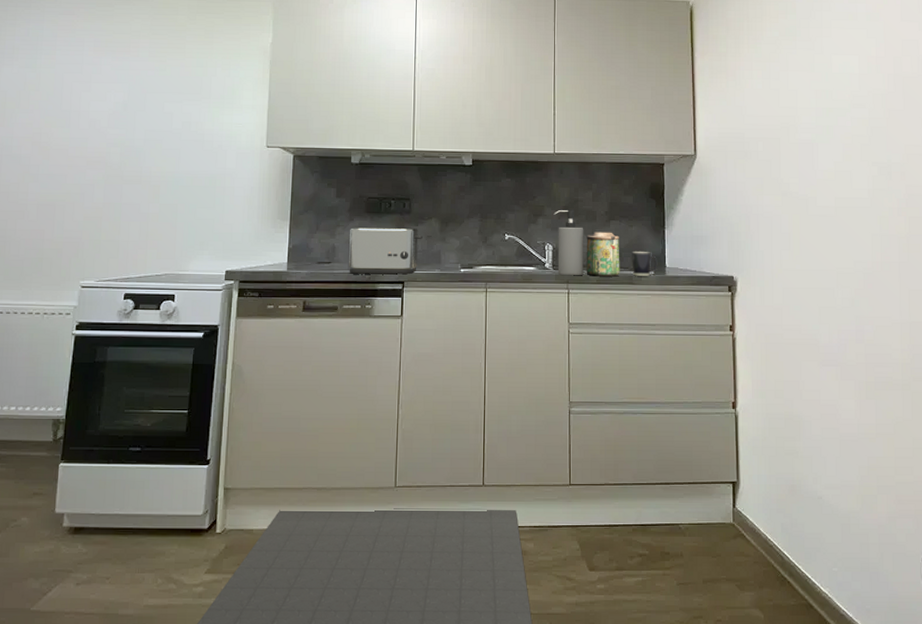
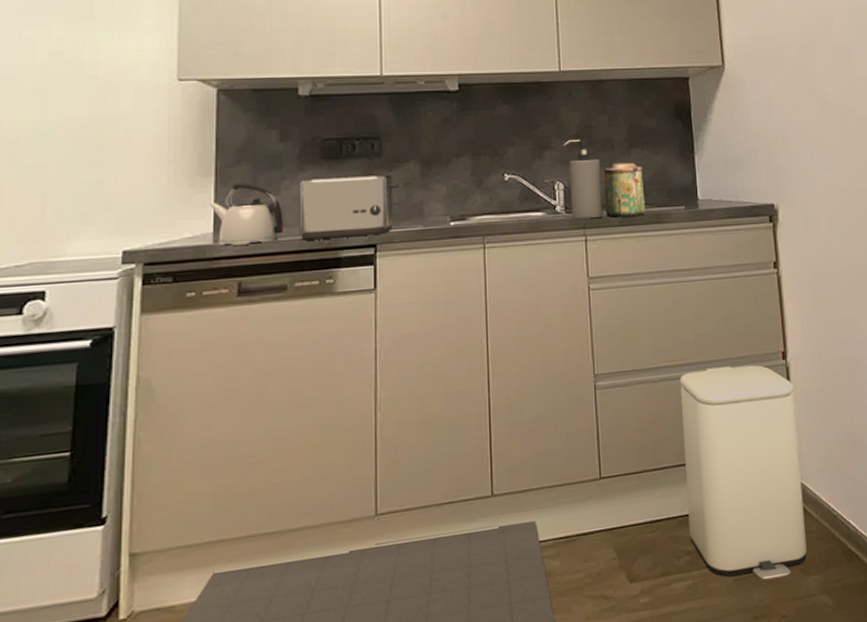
kettle: none [286,227,337,274] -> present [210,182,284,247]
mug: present [632,252,658,276] -> none [658,183,689,213]
pedal bin: none [641,408,743,590] -> present [679,365,807,582]

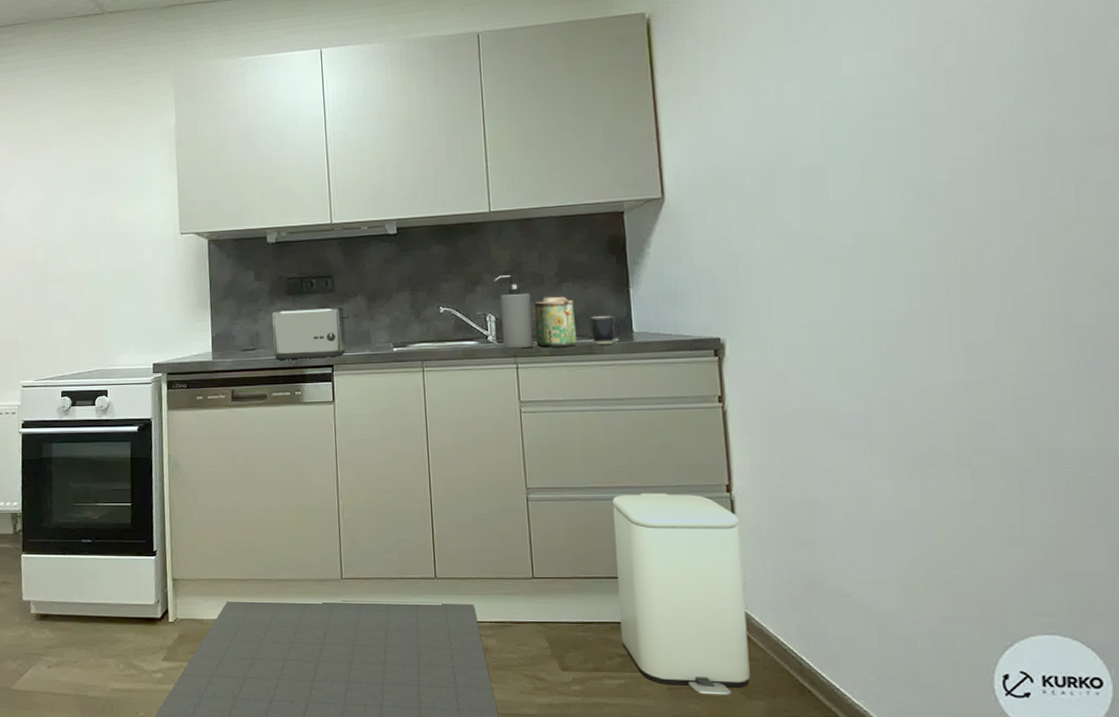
kettle: present [210,182,284,247] -> none [209,313,262,363]
mug: none [658,183,689,213] -> present [590,316,623,344]

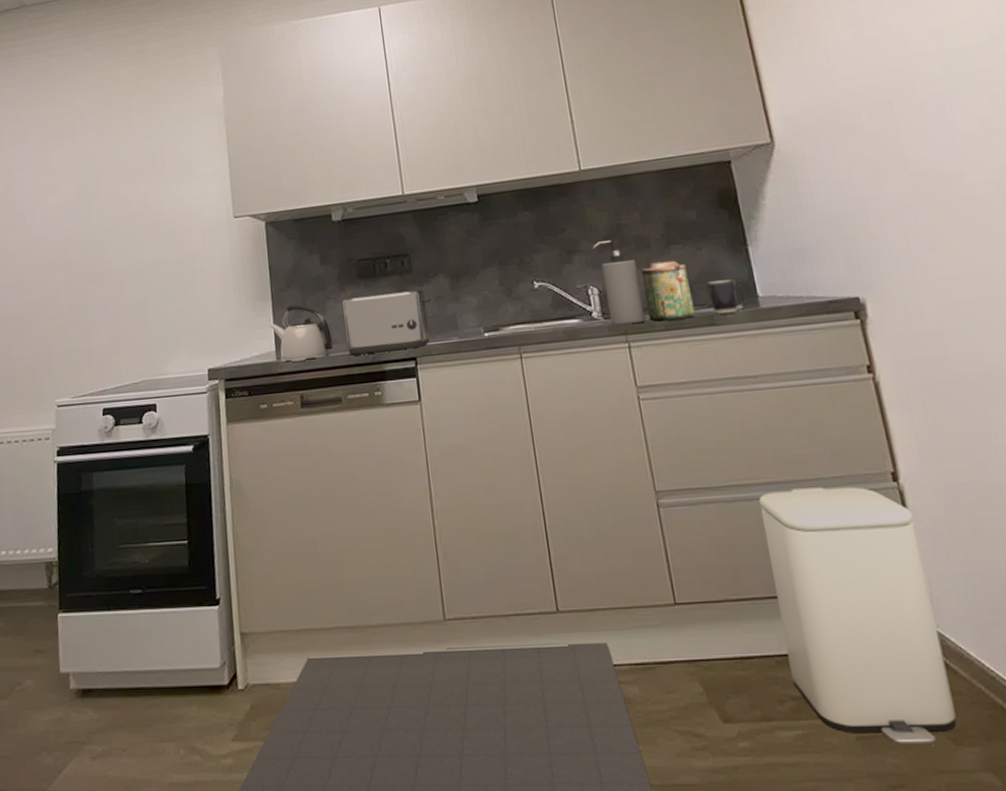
kettle: none [209,313,262,363] -> present [270,304,334,363]

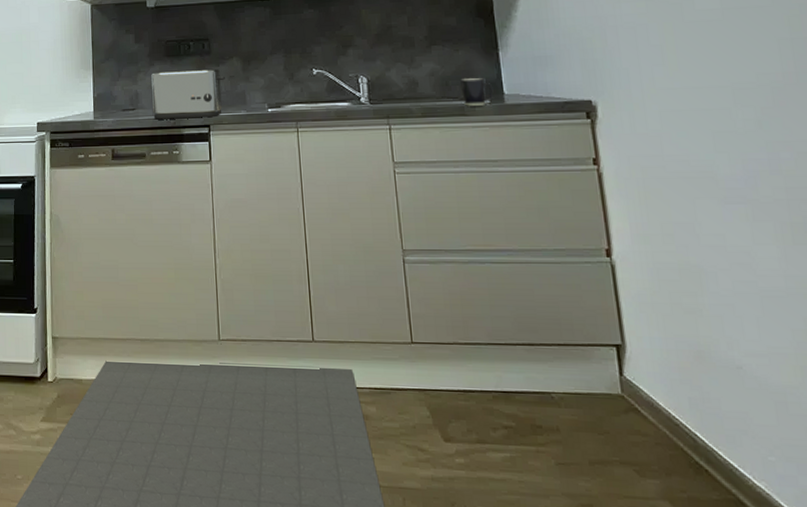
kettle: present [270,304,334,363] -> none [90,74,142,123]
soap dispenser: present [592,238,646,326] -> none [365,37,406,111]
canister: present [641,260,696,322] -> none [405,58,449,109]
pedal bin: present [758,486,957,745] -> none [489,257,642,475]

